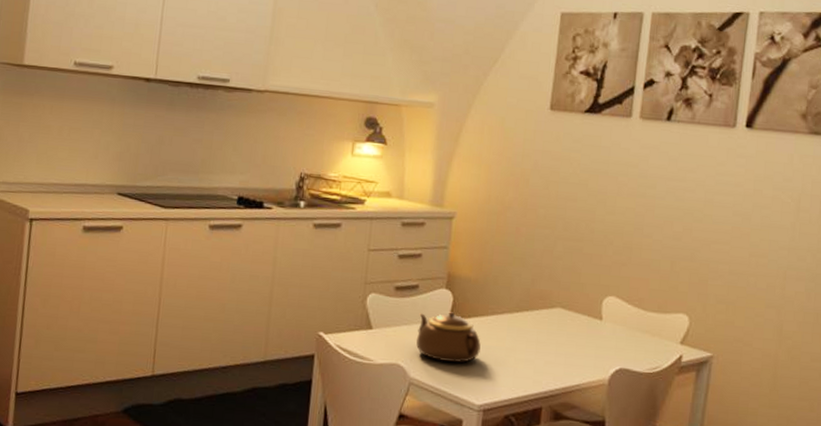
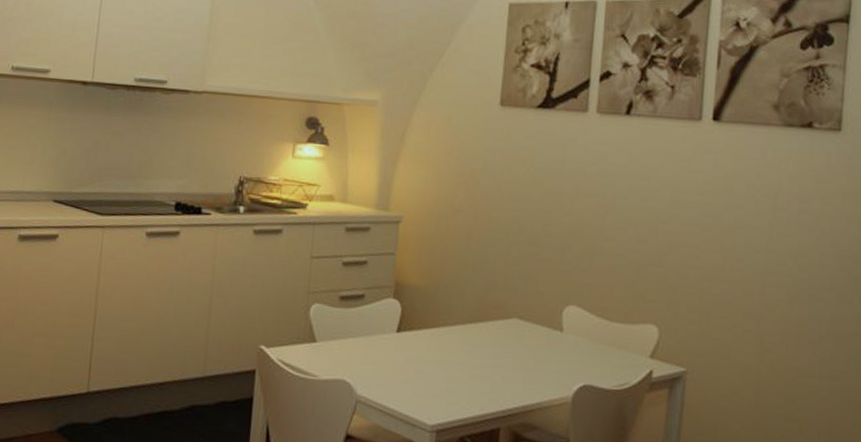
teapot: present [416,312,481,363] -> none [363,323,432,379]

